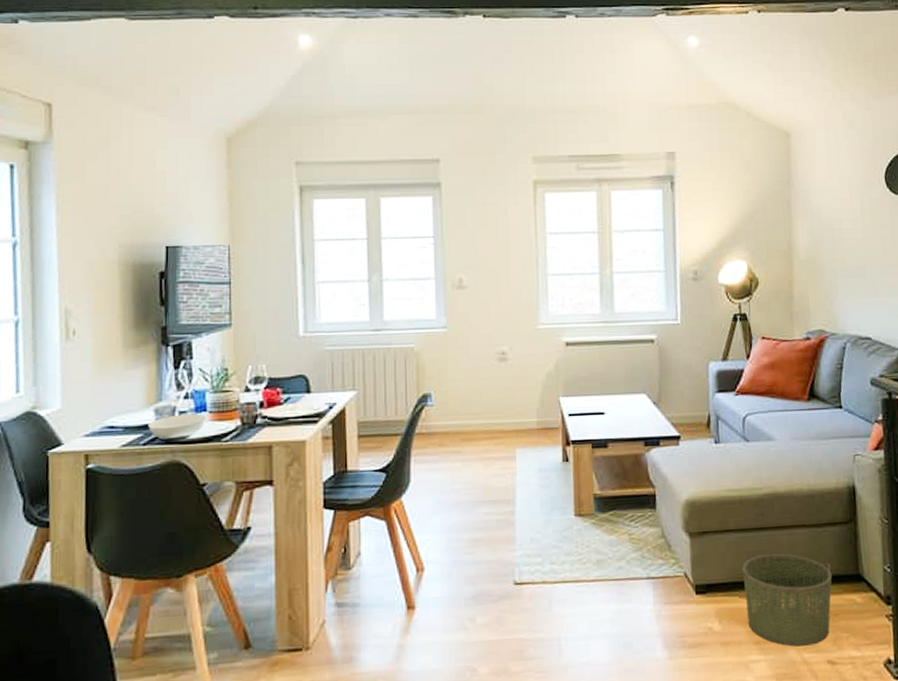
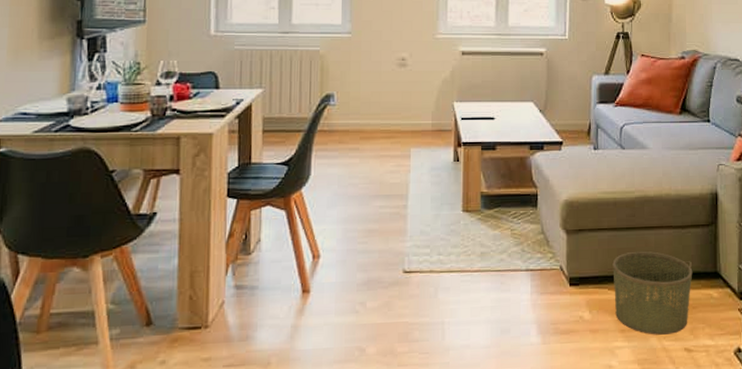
bowl: present [148,413,206,442] -> none [60,104,117,130]

